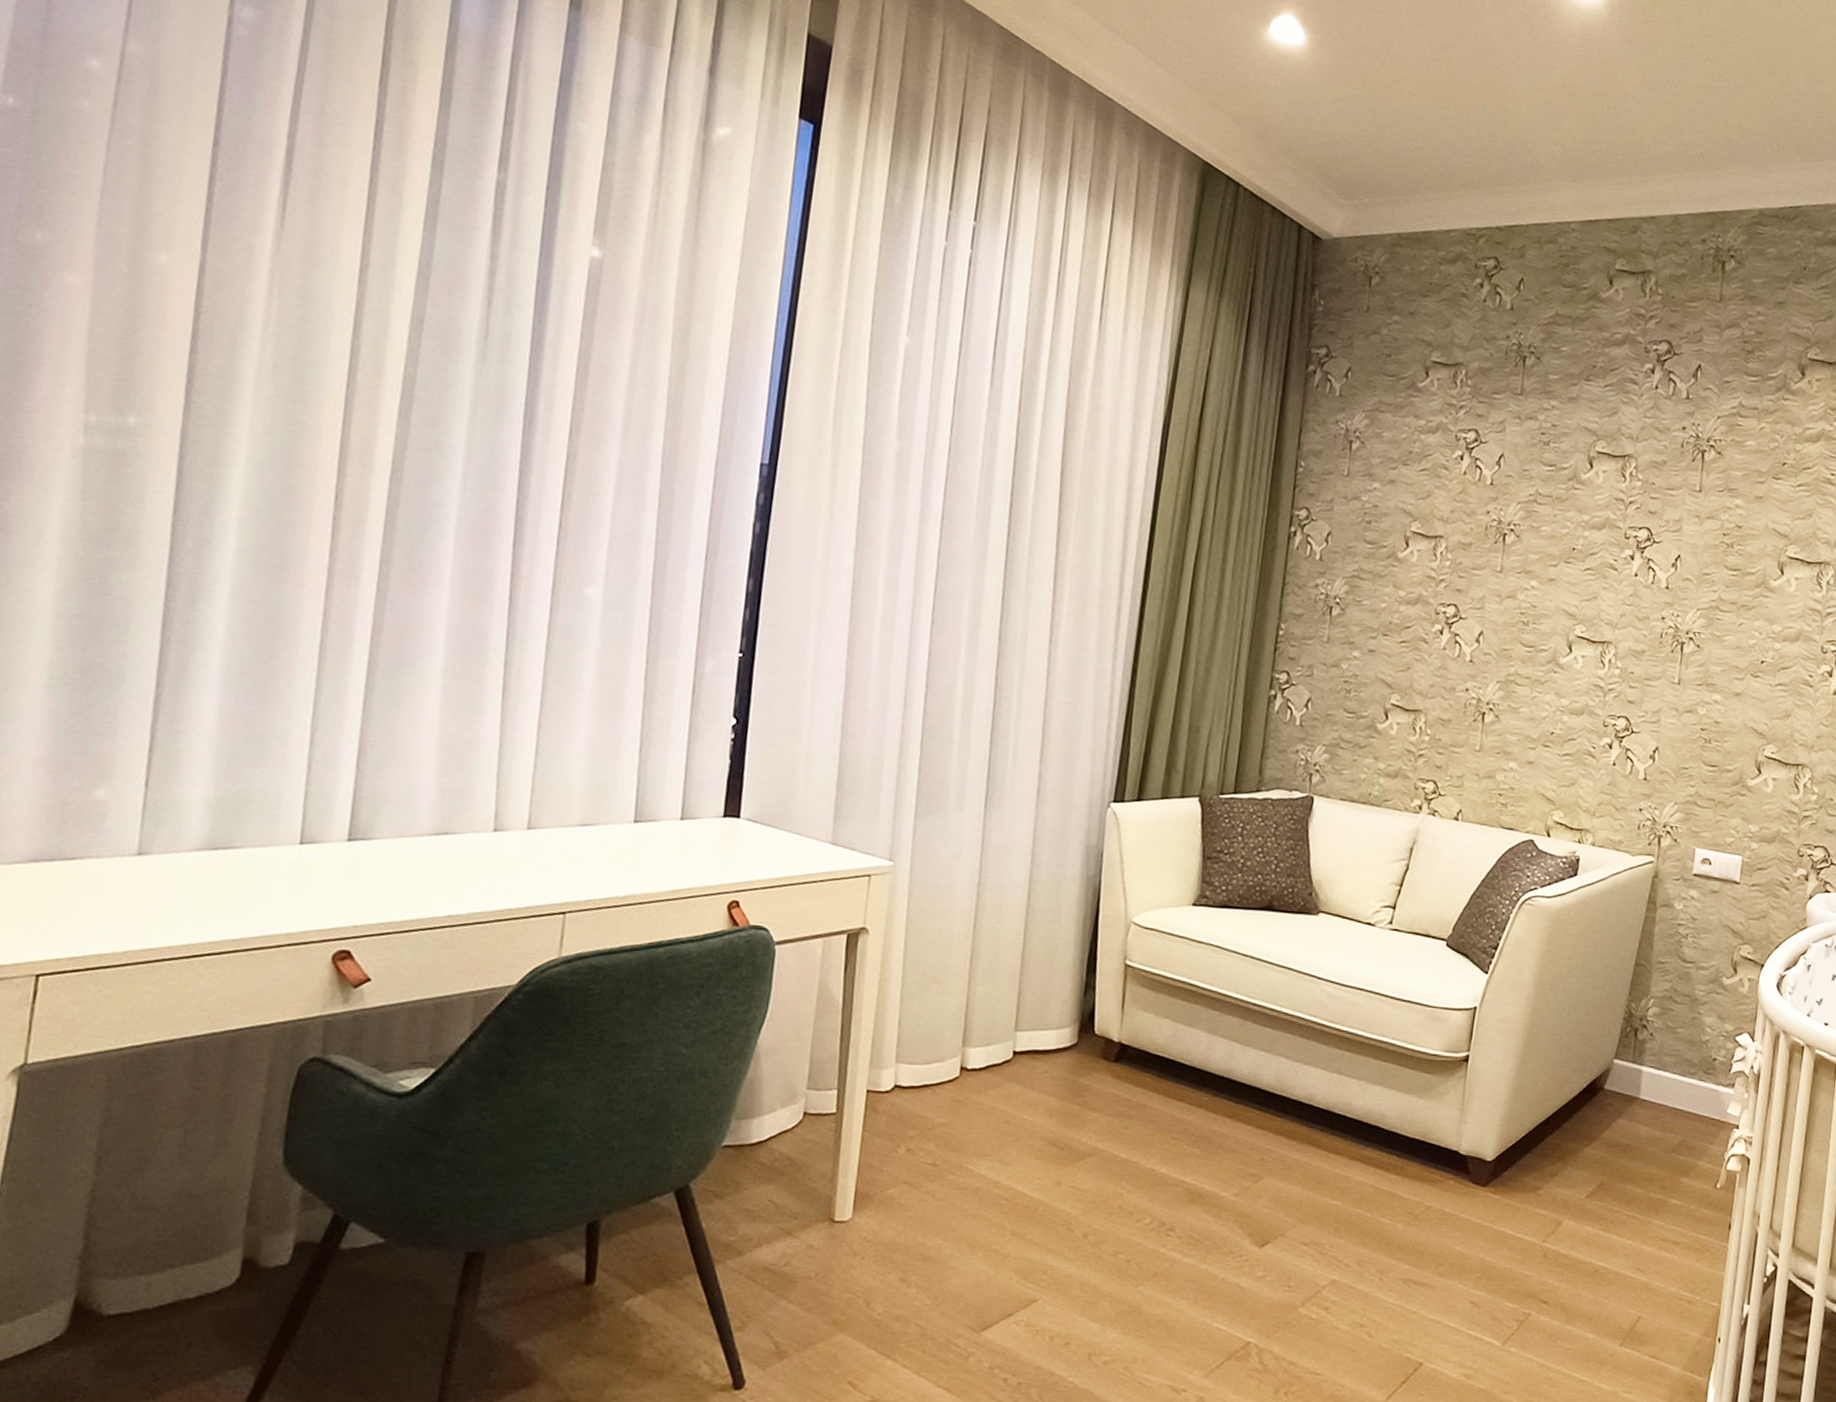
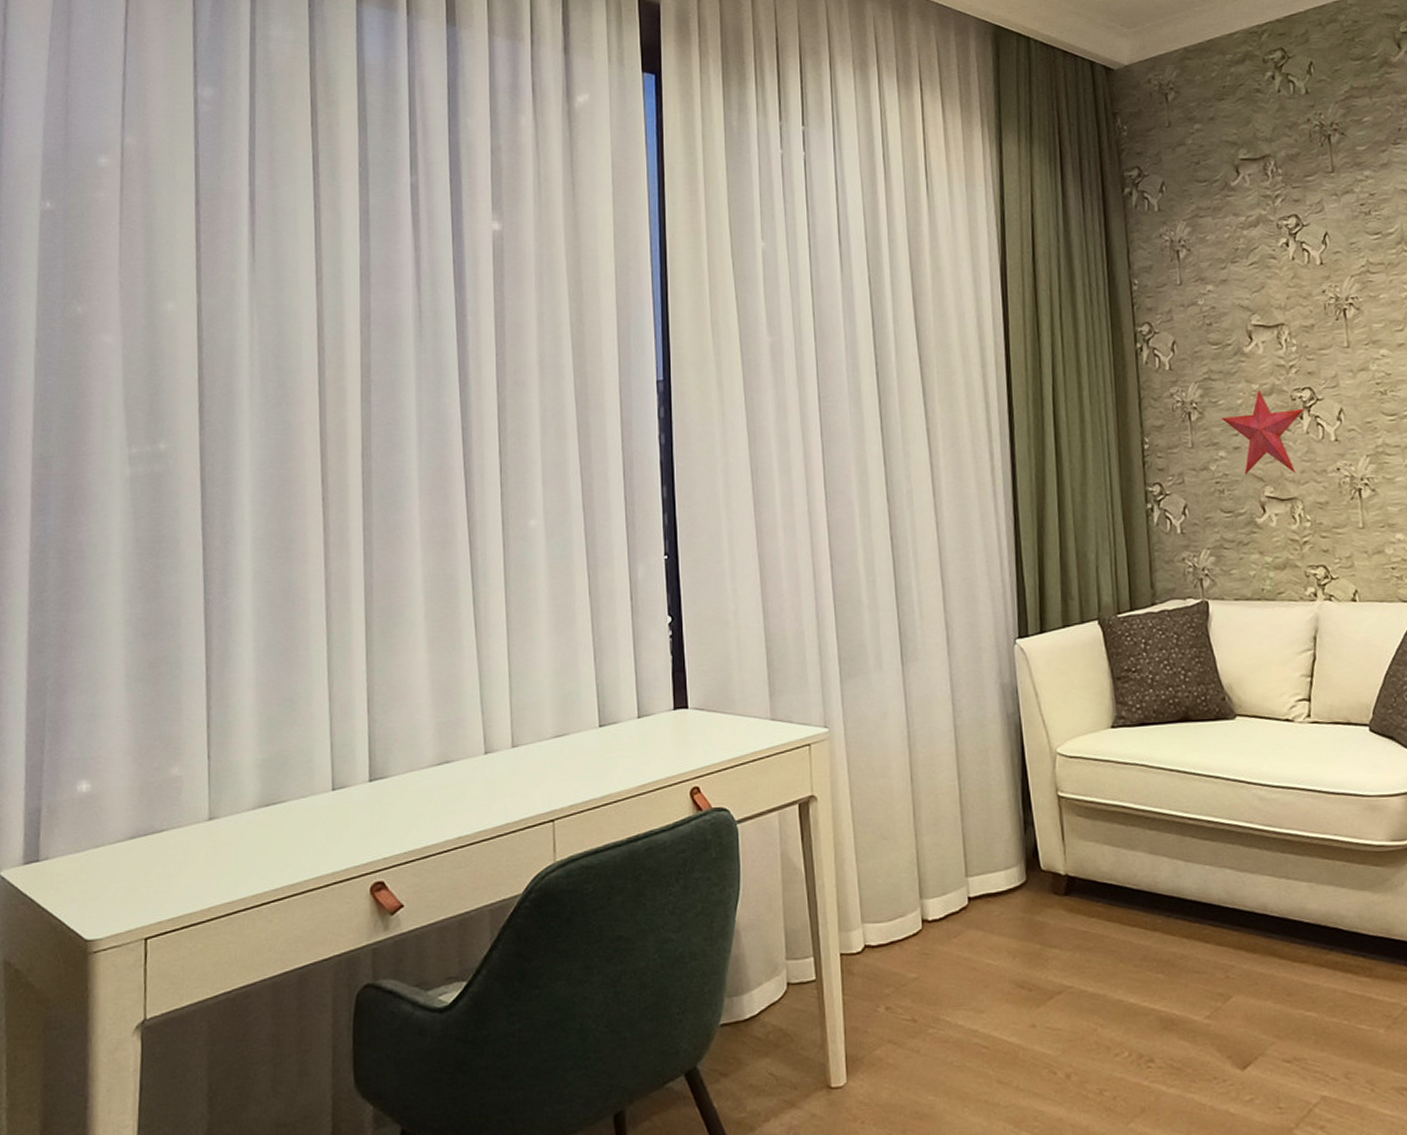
decorative star: none [1362,597,1447,687] -> present [1221,389,1306,475]

